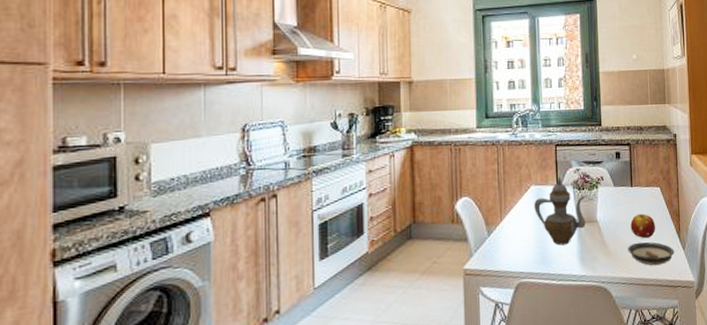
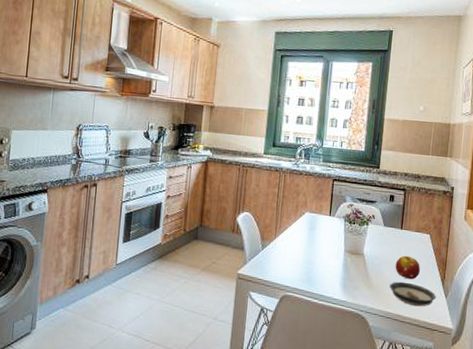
teapot: present [534,176,586,246] -> none [306,208,356,271]

